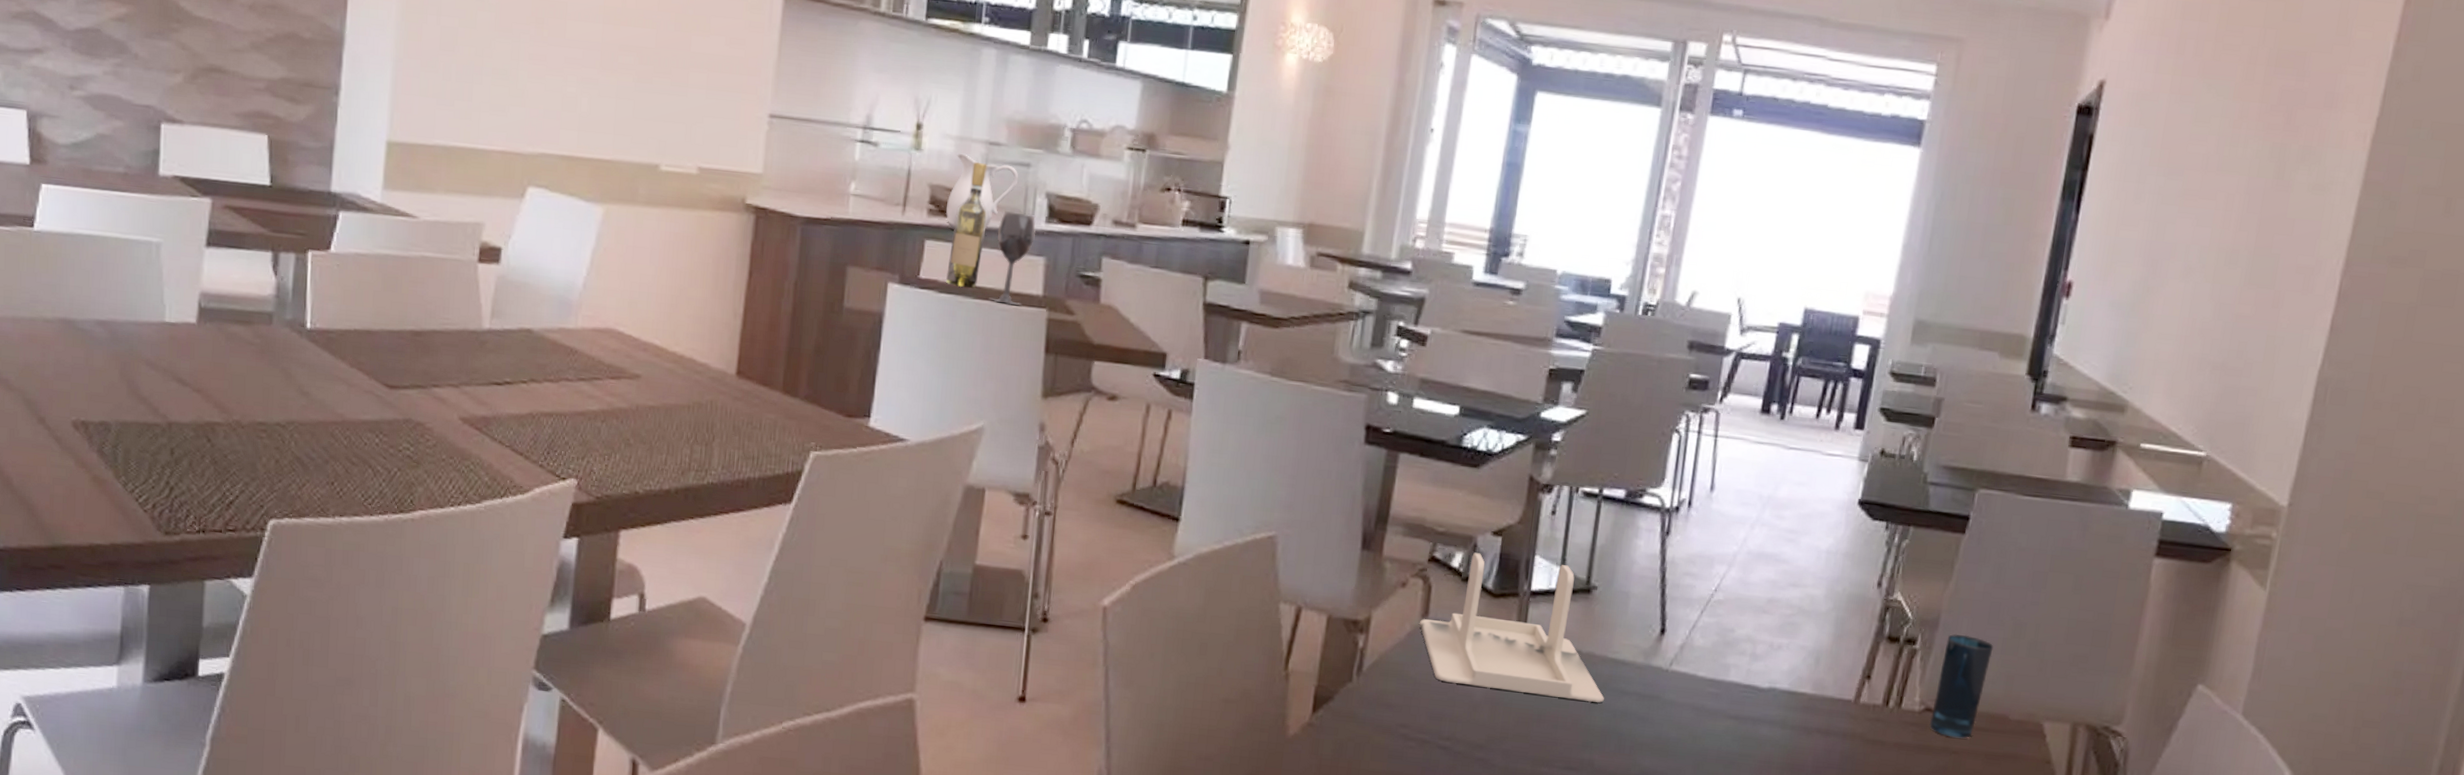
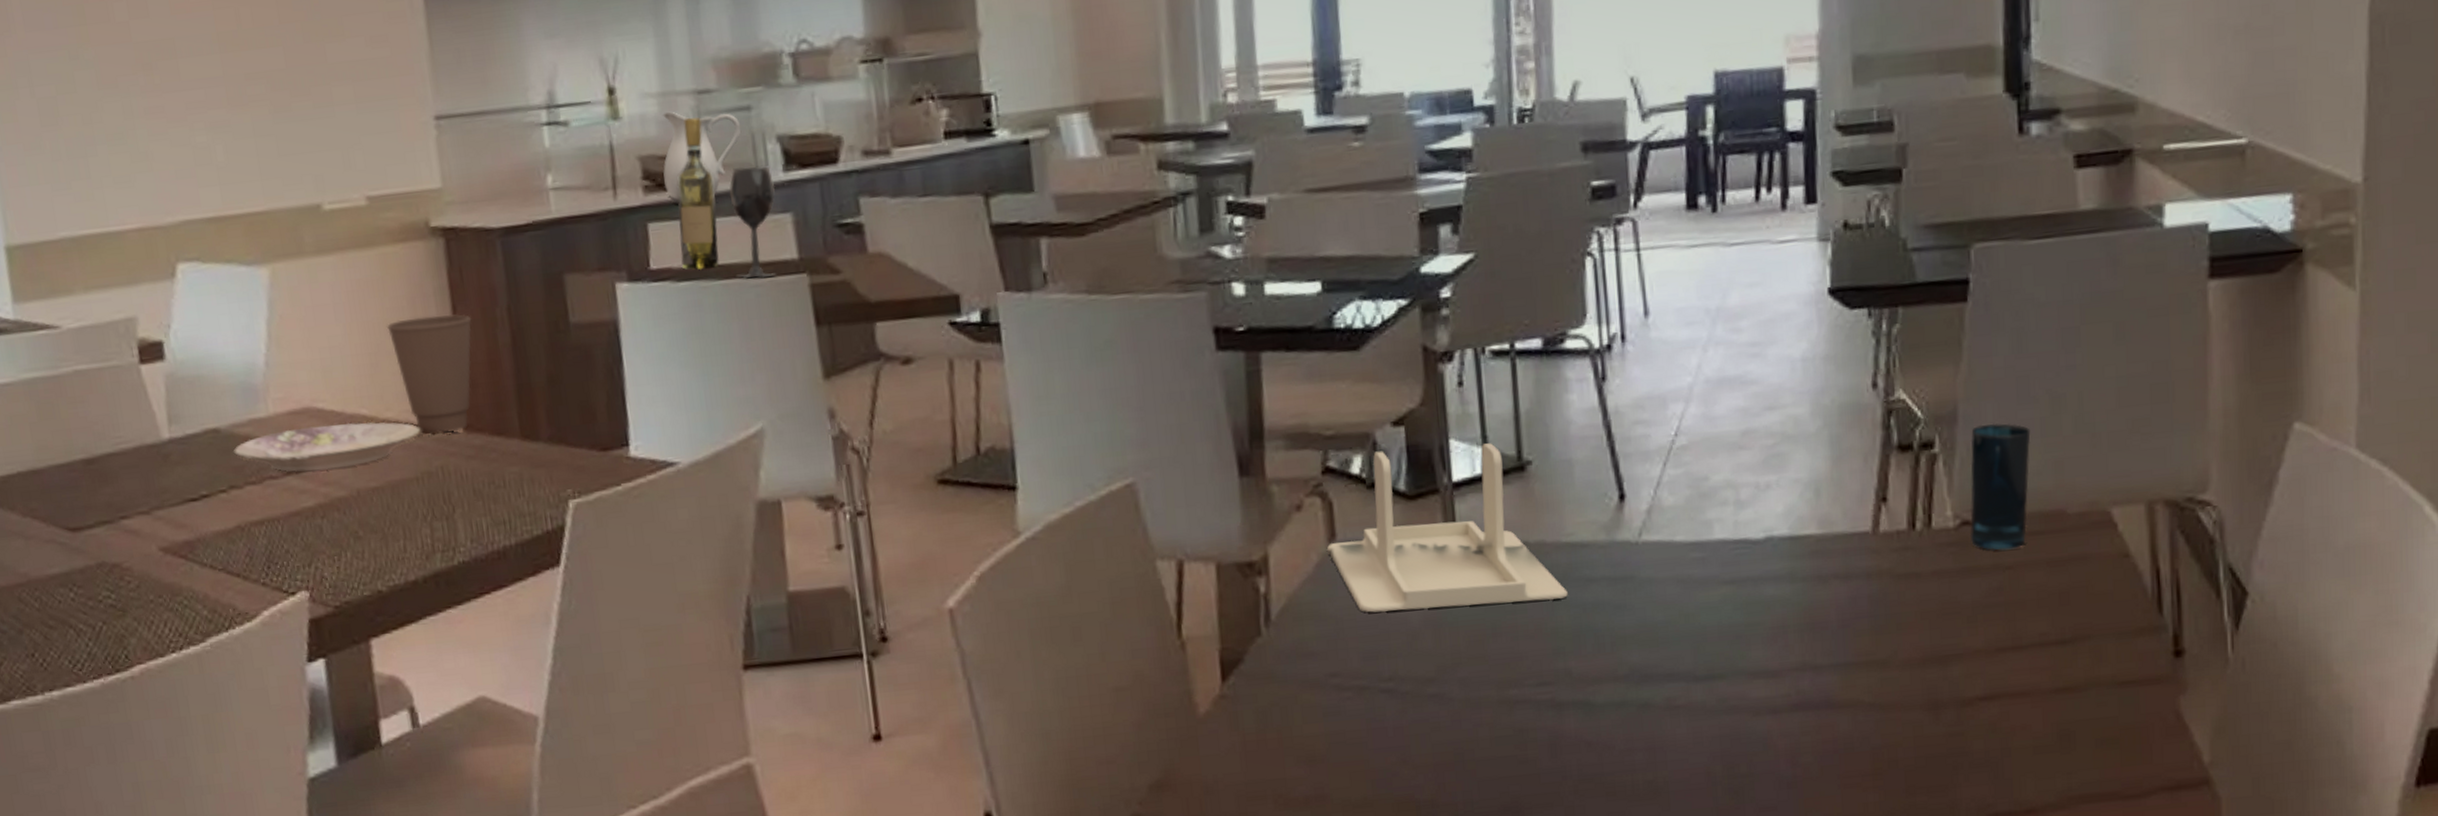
plate: none [540,343,702,386] -> present [233,421,422,472]
cup: none [691,273,763,376] -> present [386,314,472,434]

